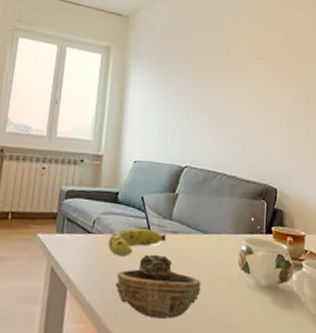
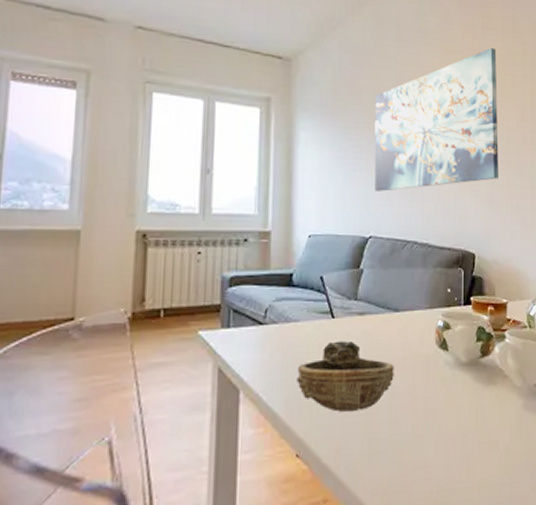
fruit: present [108,228,167,257] -> none [284,312,353,347]
wall art: none [192,14,302,129] -> present [374,47,499,192]

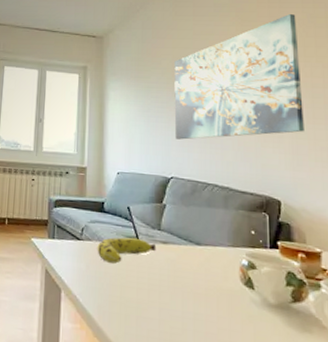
fruit: none [284,312,353,347] -> present [97,237,157,264]
decorative bowl: present [297,341,394,412] -> none [107,263,197,329]

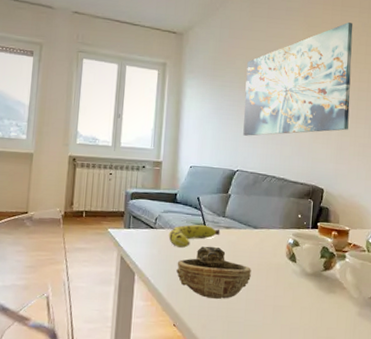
decorative bowl: none [107,263,197,329] -> present [176,246,251,299]

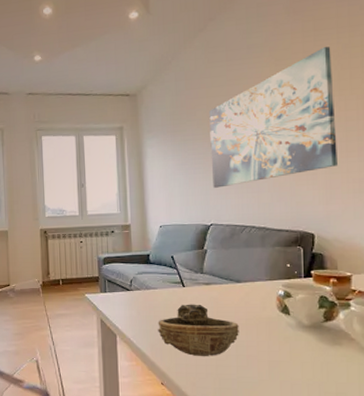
fruit: present [168,224,221,248] -> none [146,282,200,307]

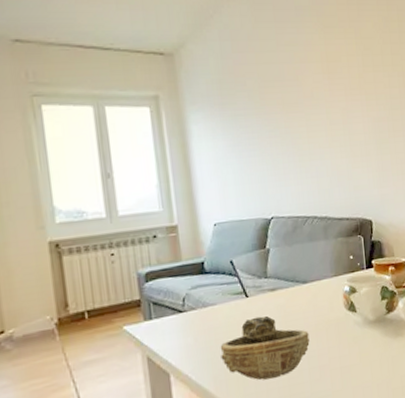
wall art: present [209,46,337,188] -> none [260,17,387,174]

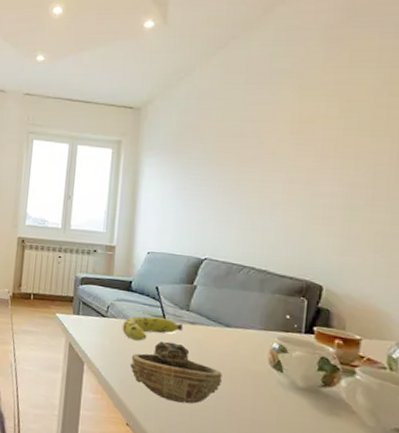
fruit: none [203,292,266,328] -> present [122,316,184,341]

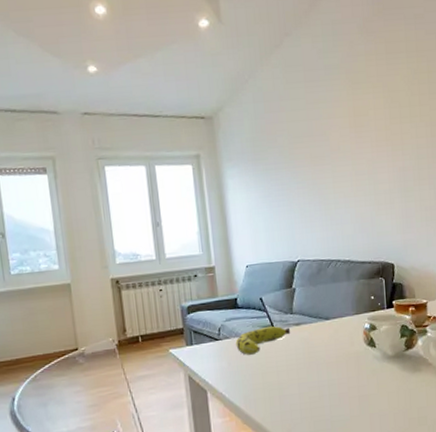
decorative bowl: present [130,341,222,404] -> none [250,347,331,402]

